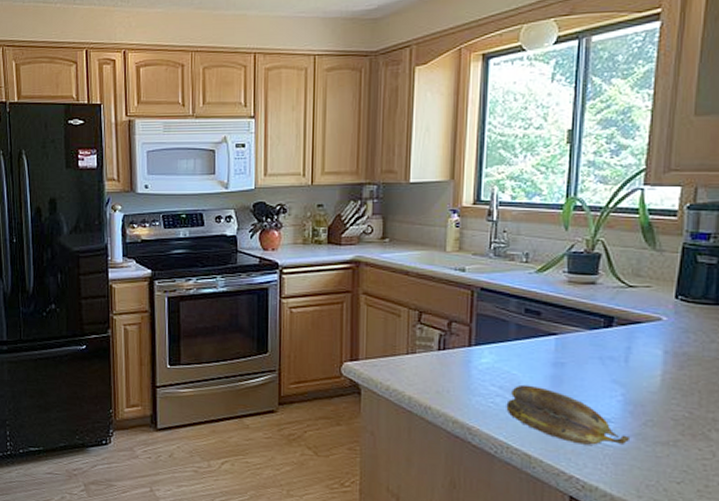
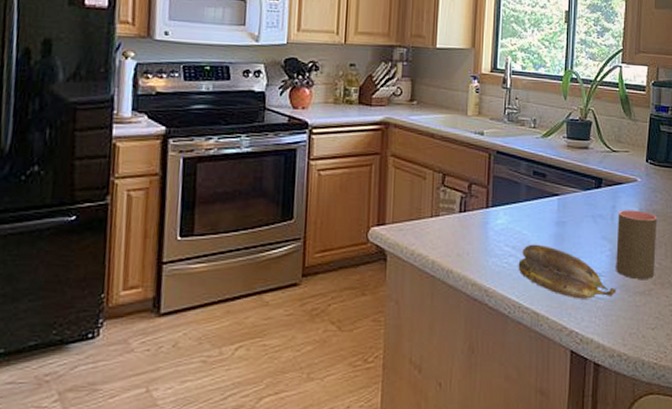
cup: none [630,351,689,429] -> present [616,210,657,279]

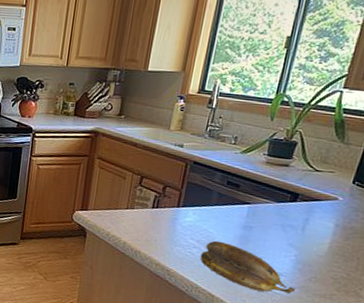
cup: present [616,210,657,279] -> none [298,223,355,286]

